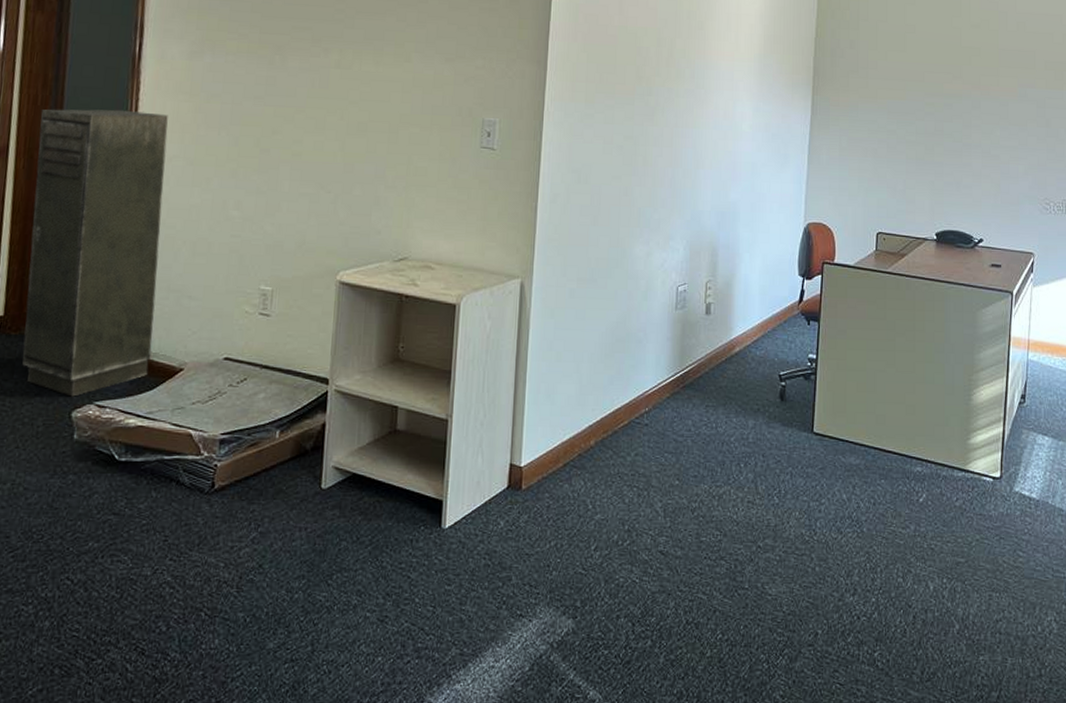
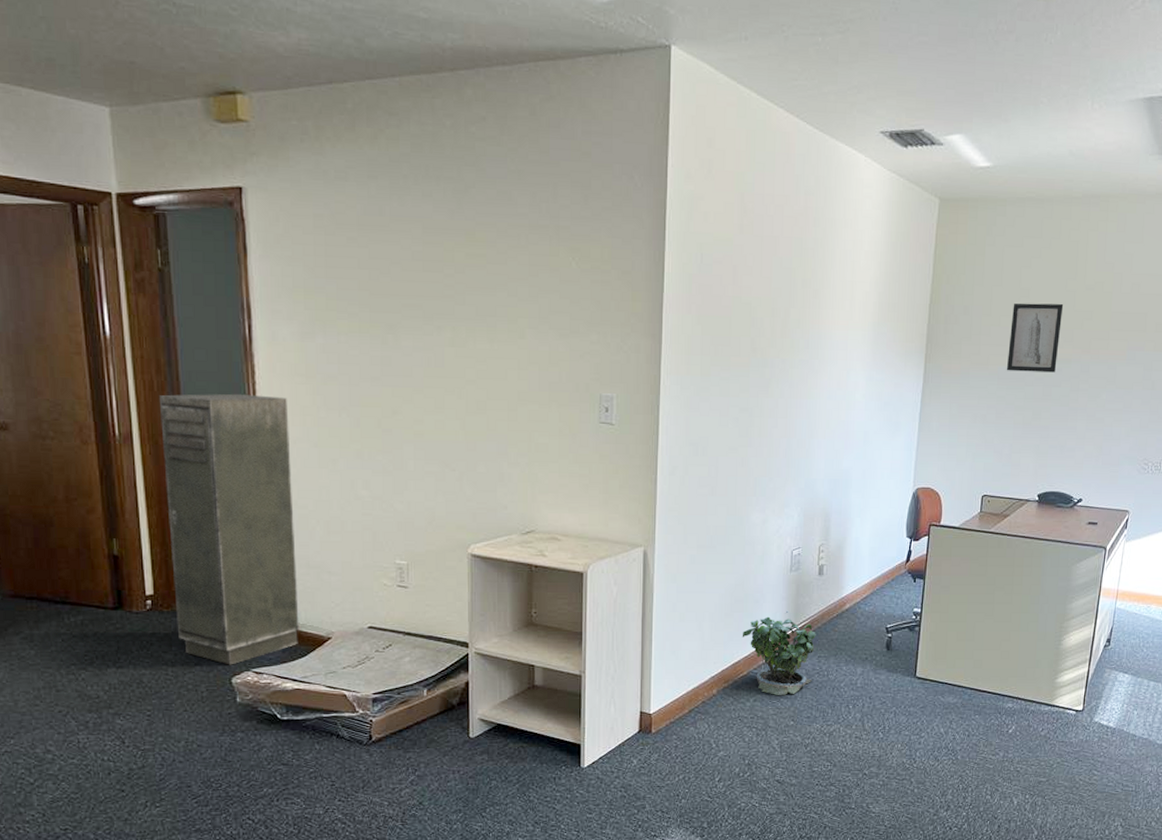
potted plant: none [623,352,703,449] -> present [742,610,816,695]
wall art: none [895,38,950,108] -> present [1006,303,1064,373]

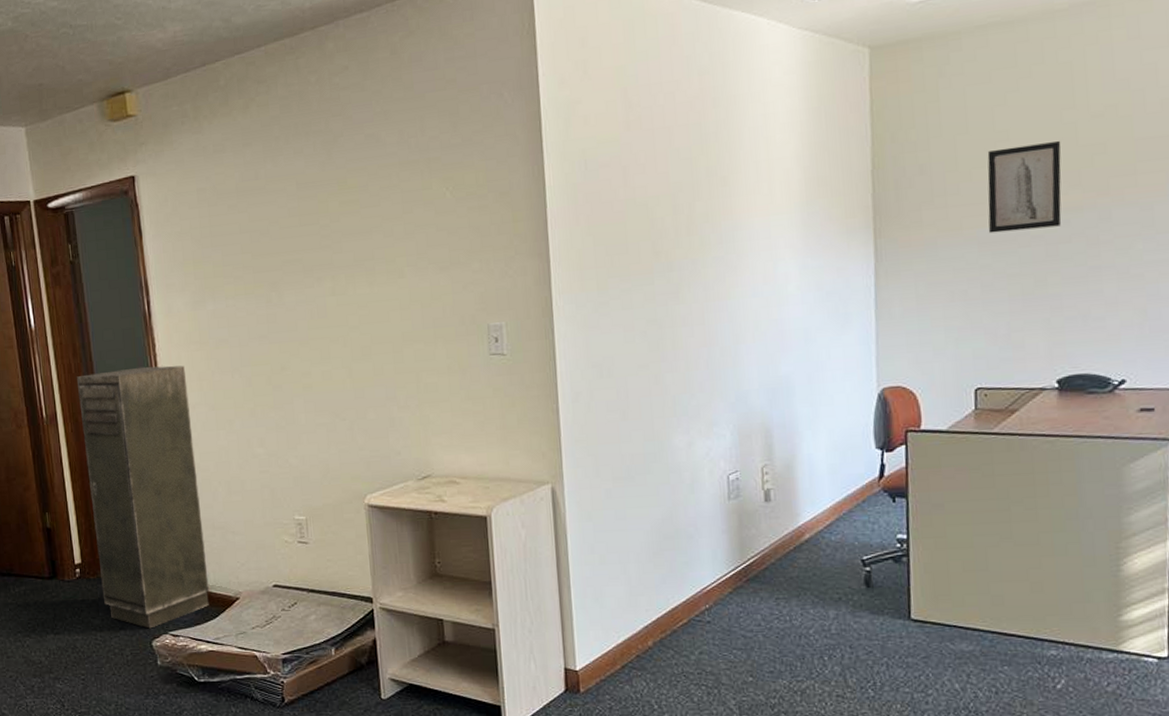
potted plant: present [742,610,816,695] -> none [676,545,771,646]

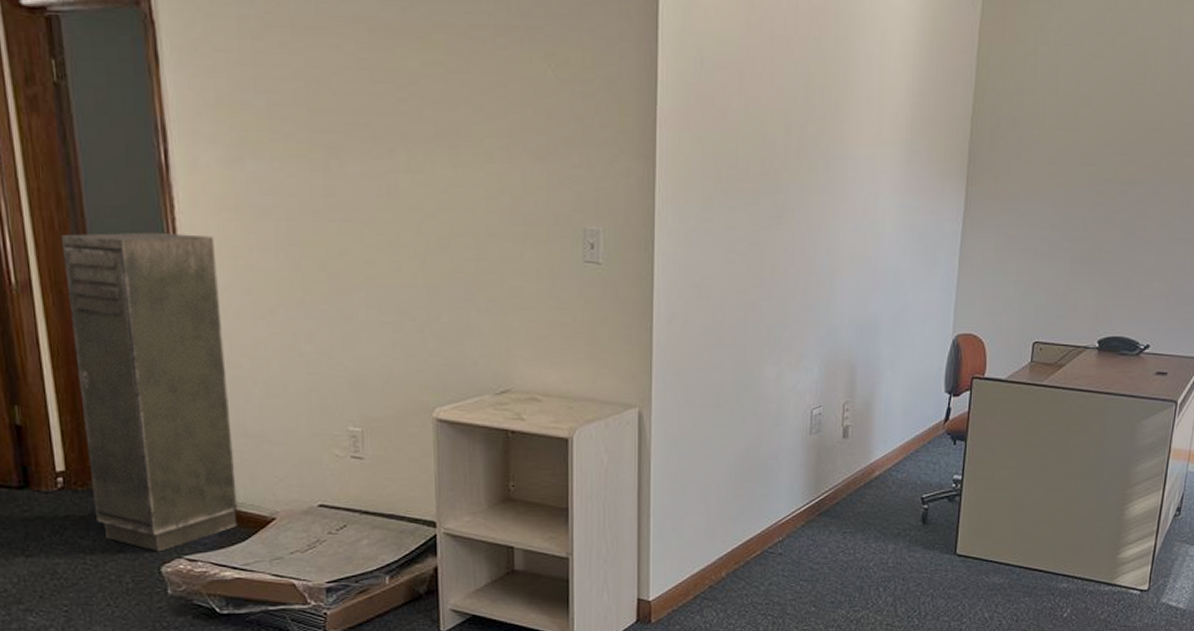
wall art: present [987,141,1062,234] -> none [1061,113,1130,196]

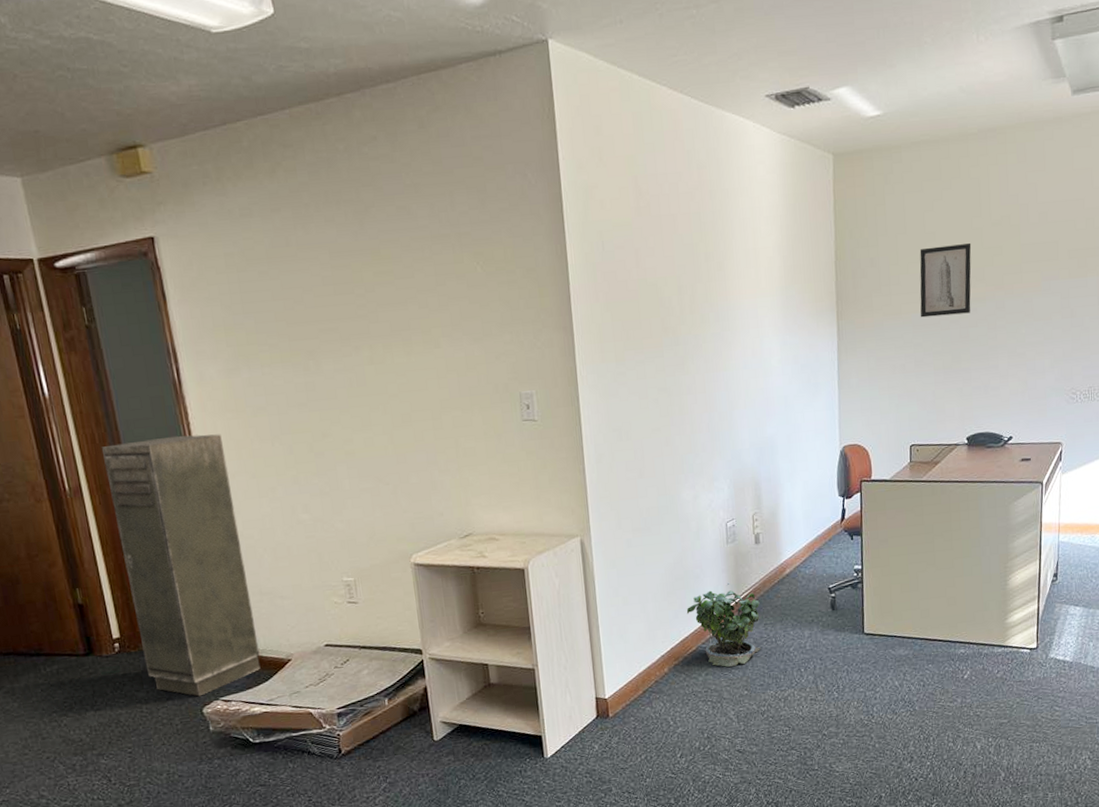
potted plant: none [754,479,841,578] -> present [686,582,761,667]
wall art: none [1061,113,1130,196] -> present [919,243,972,318]

